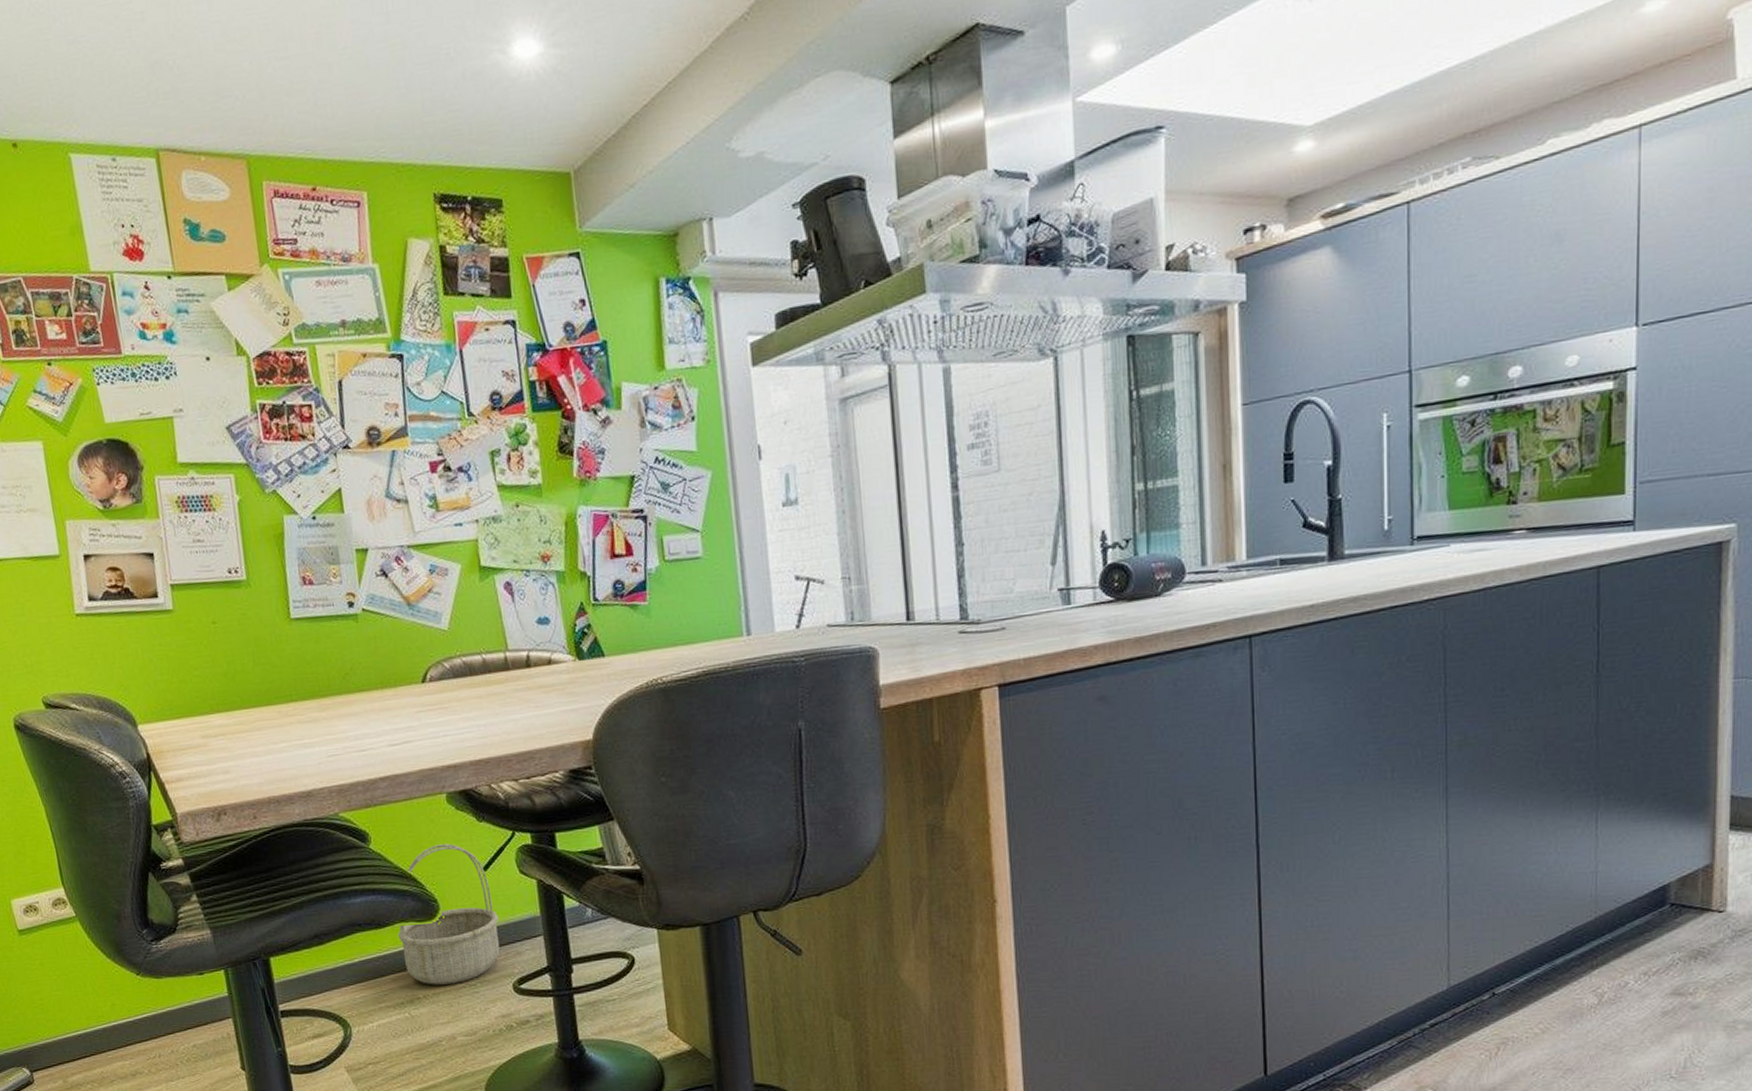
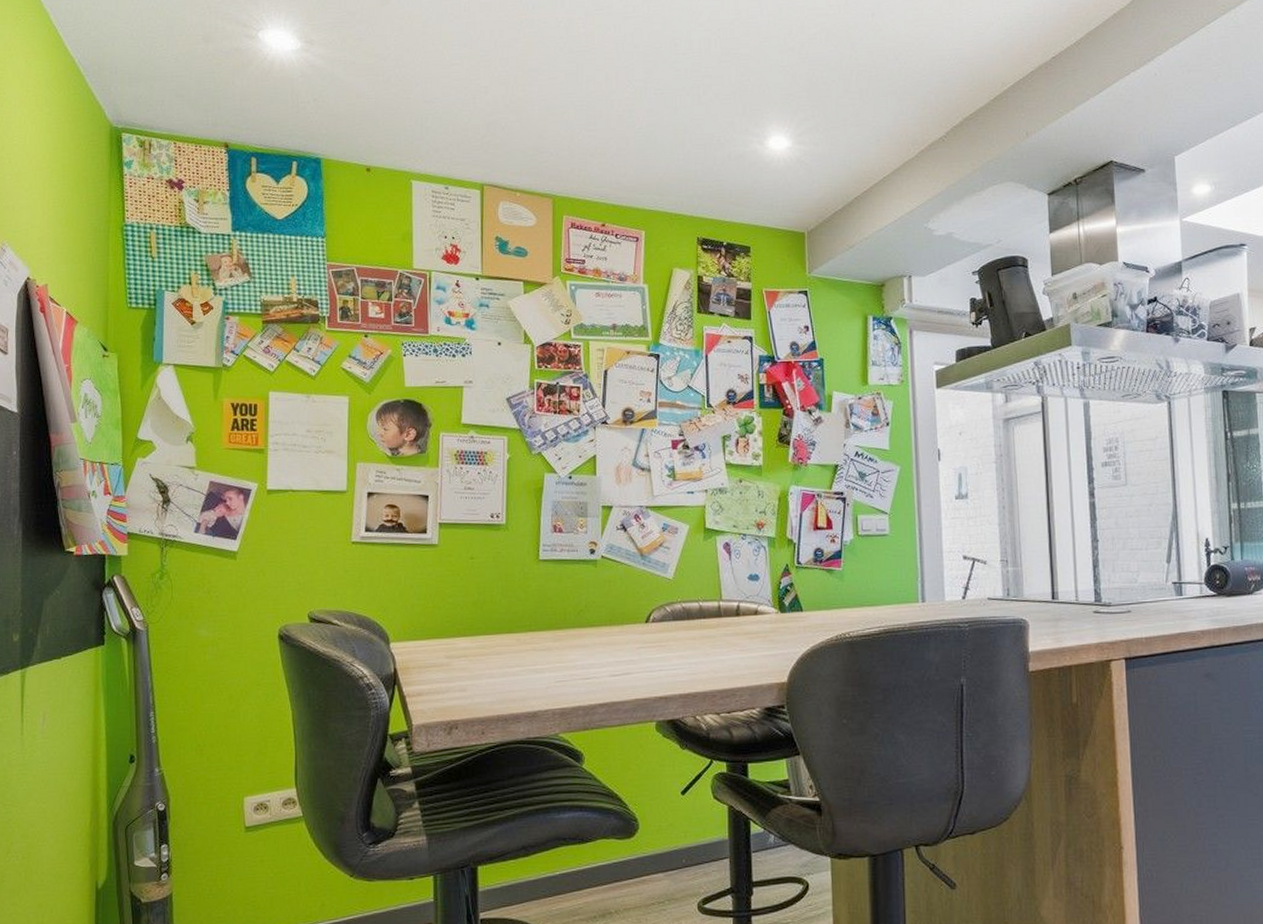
basket: present [397,843,500,986] -> none [598,768,691,902]

